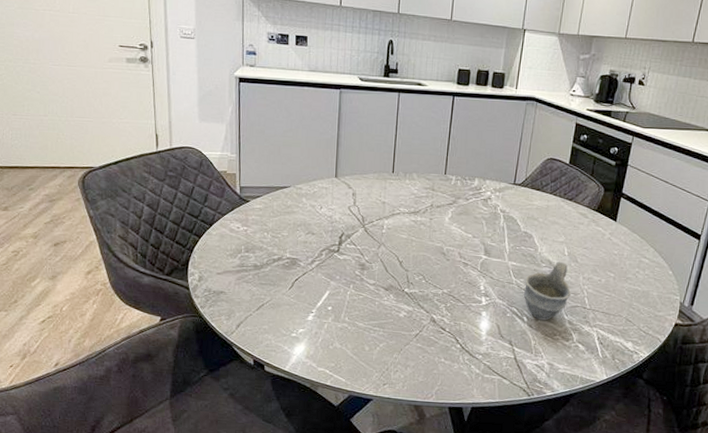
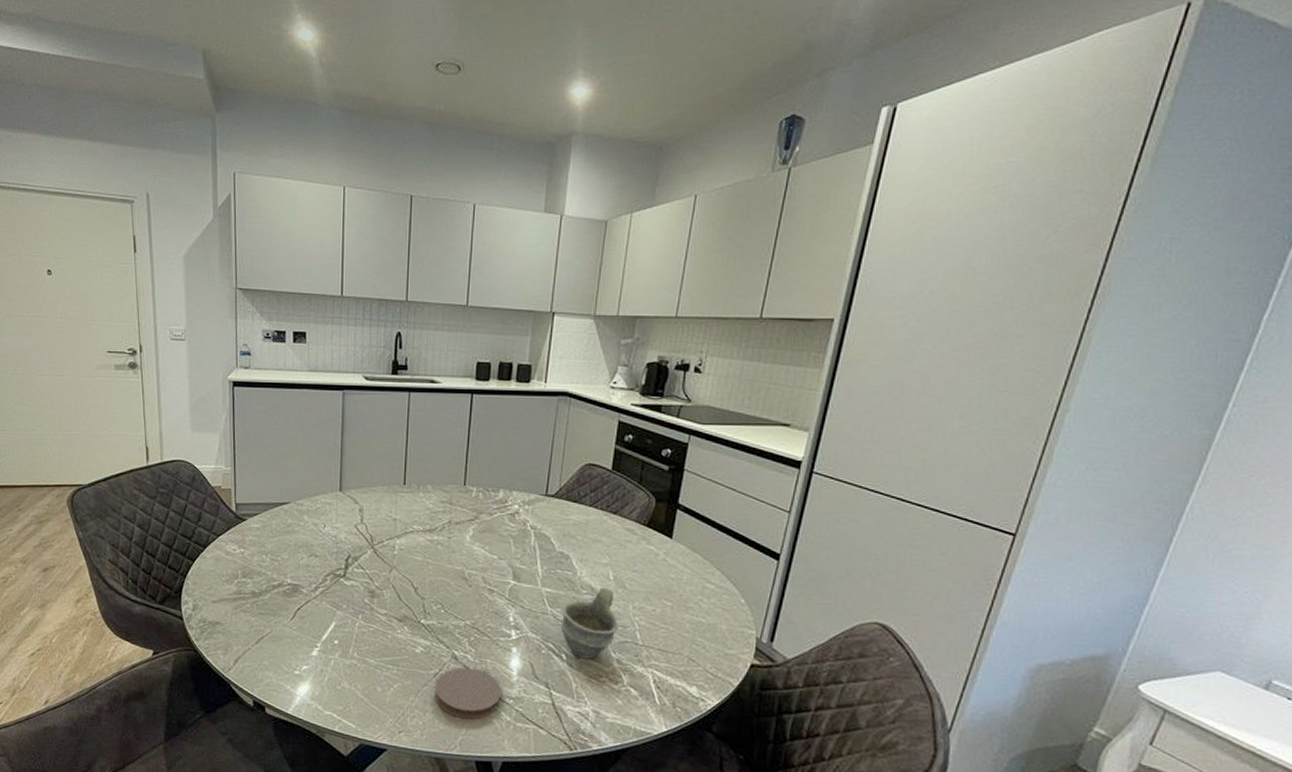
coaster: none [414,328,473,373] -> present [434,667,502,720]

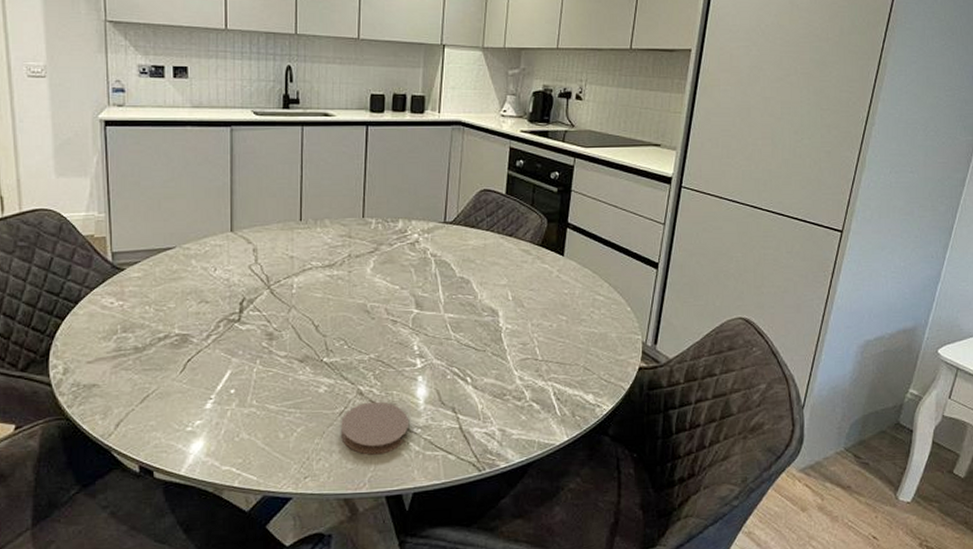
cup: present [560,587,620,659] -> none [464,308,520,380]

